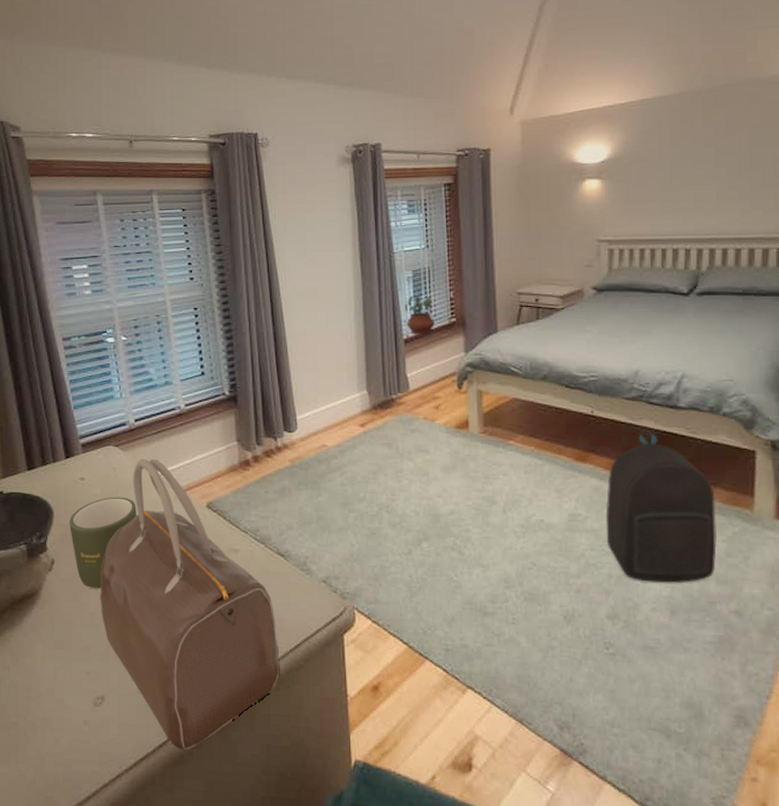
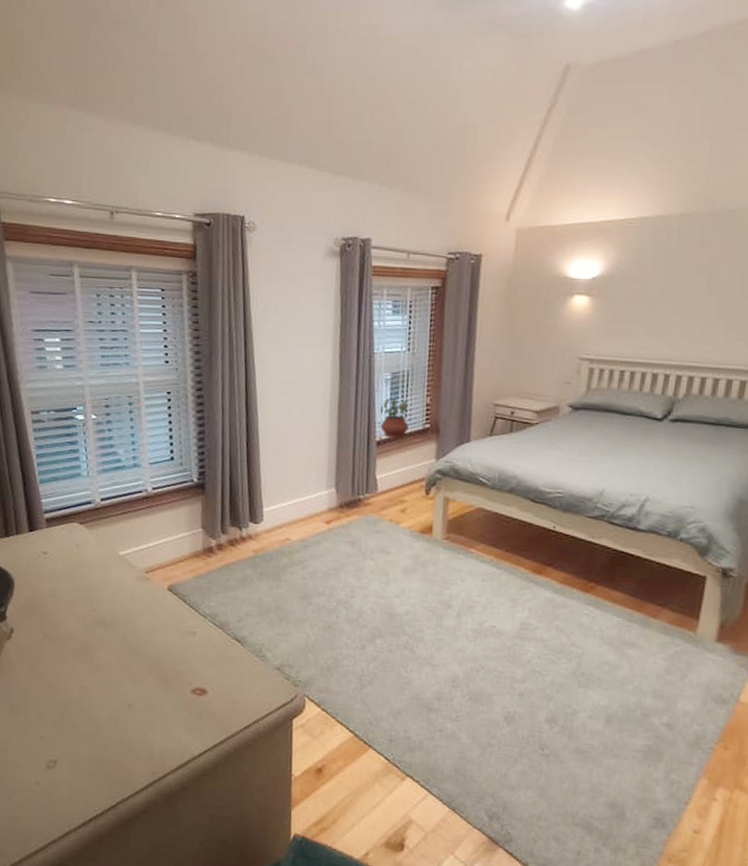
mug: present [70,496,137,590] -> none [30,572,98,661]
handbag: present [100,458,281,750] -> none [57,537,230,814]
backpack: present [605,430,717,583] -> none [554,548,662,695]

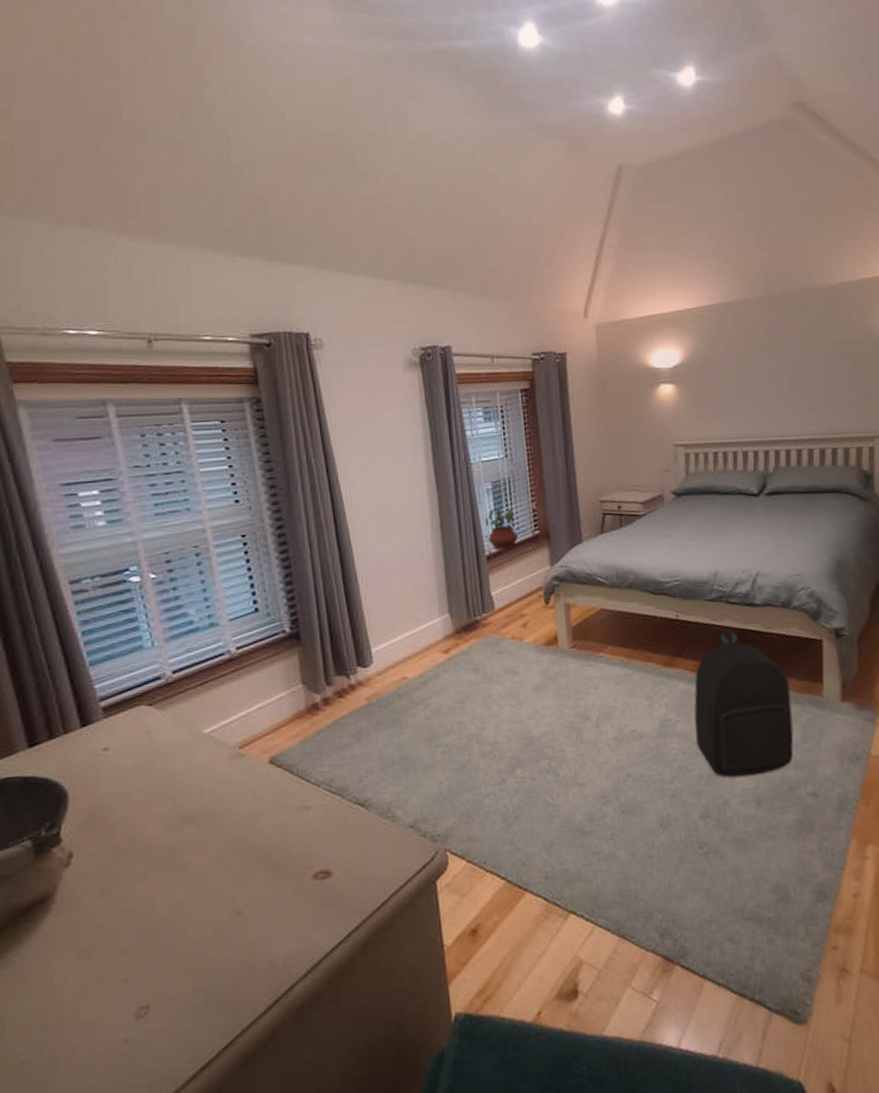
backpack: none [554,548,662,695] -> present [694,629,794,777]

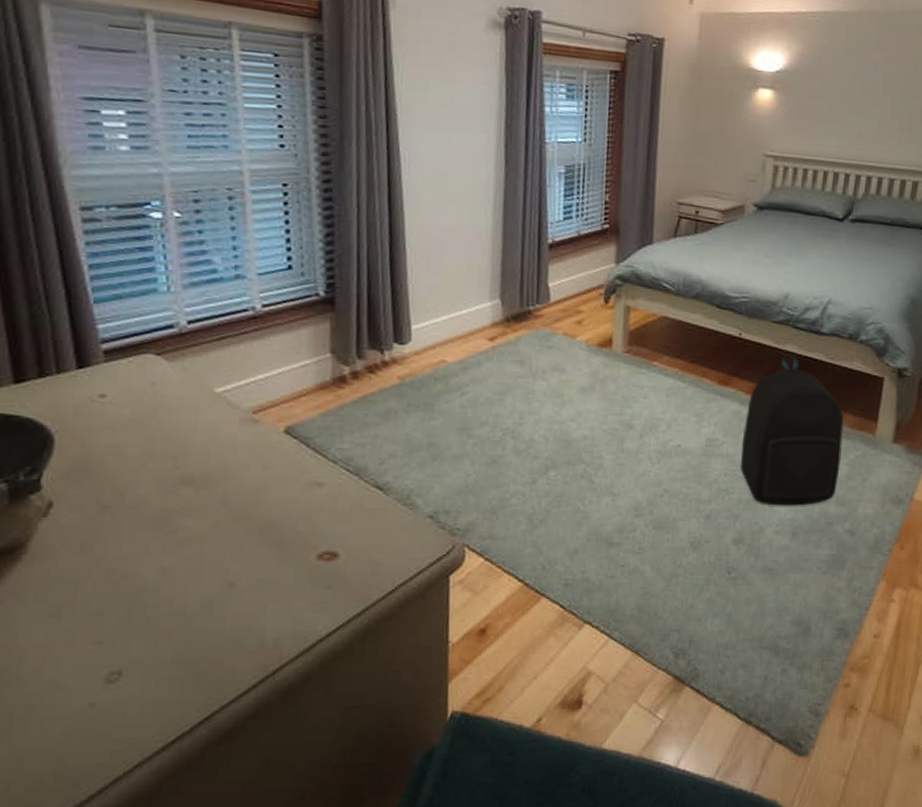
potted plant: present [485,508,518,551] -> none [553,194,585,241]

